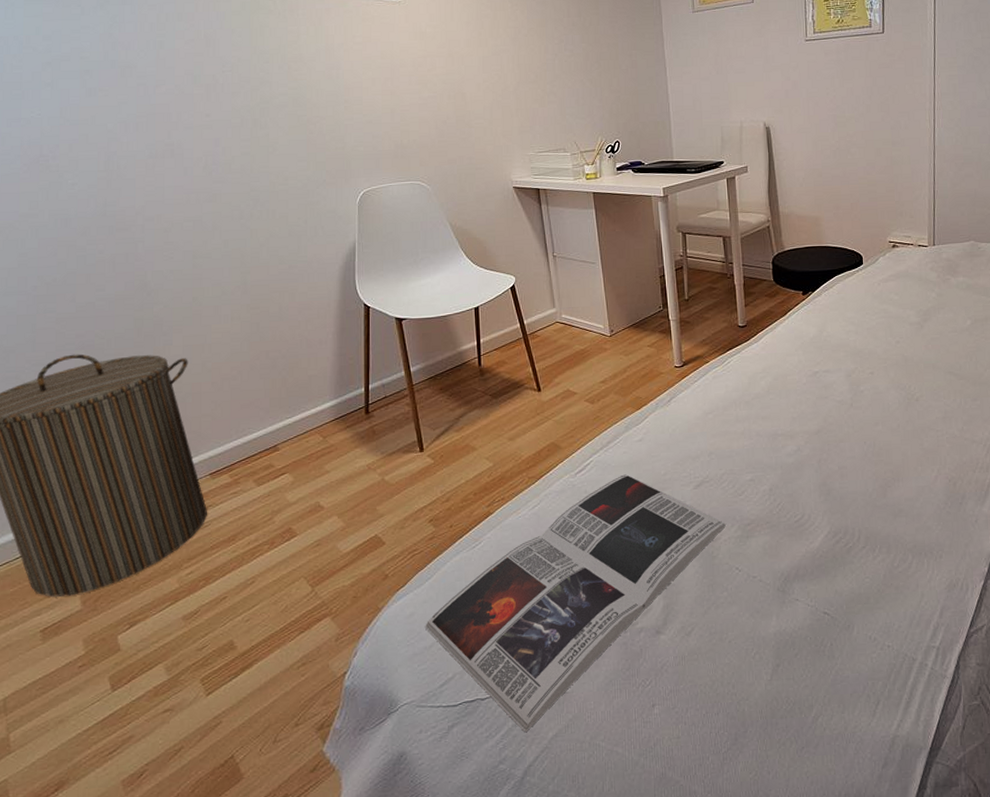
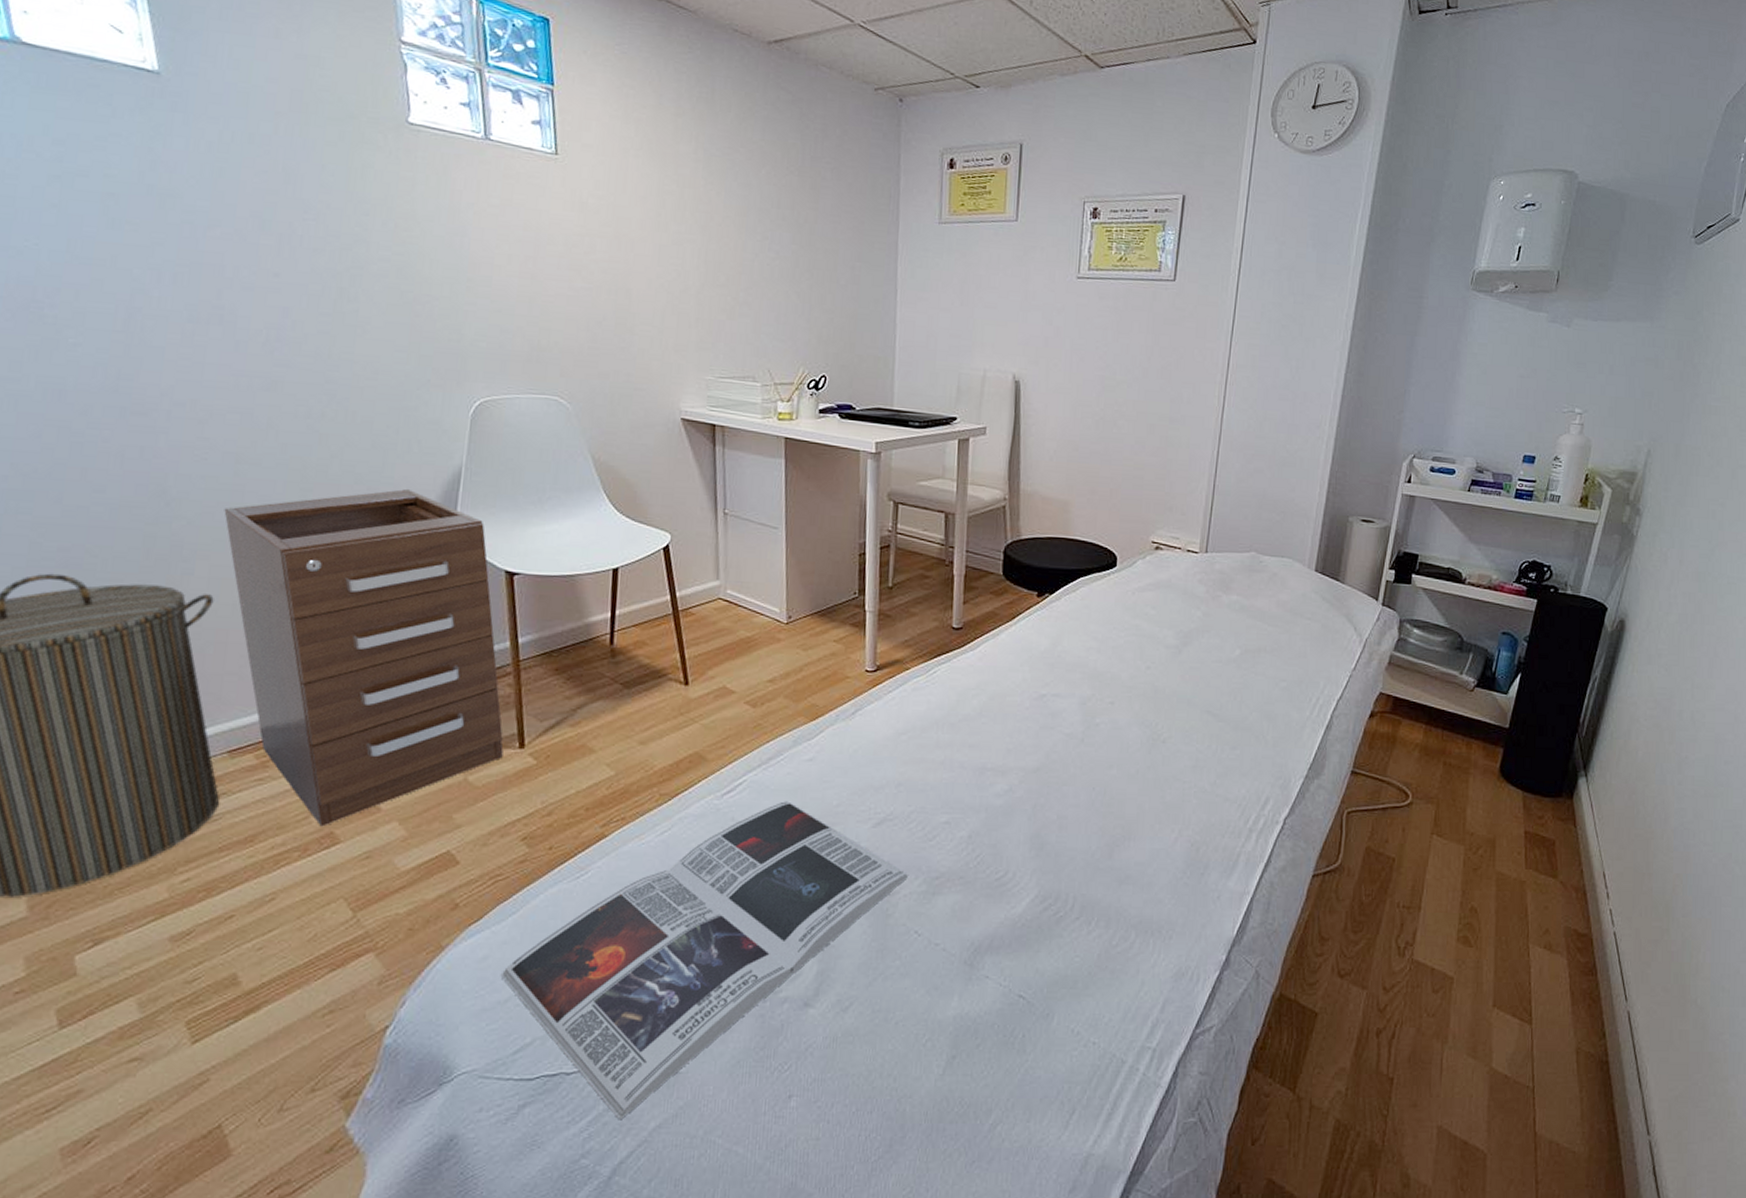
filing cabinet: none [189,264,408,525] -> present [224,489,504,827]

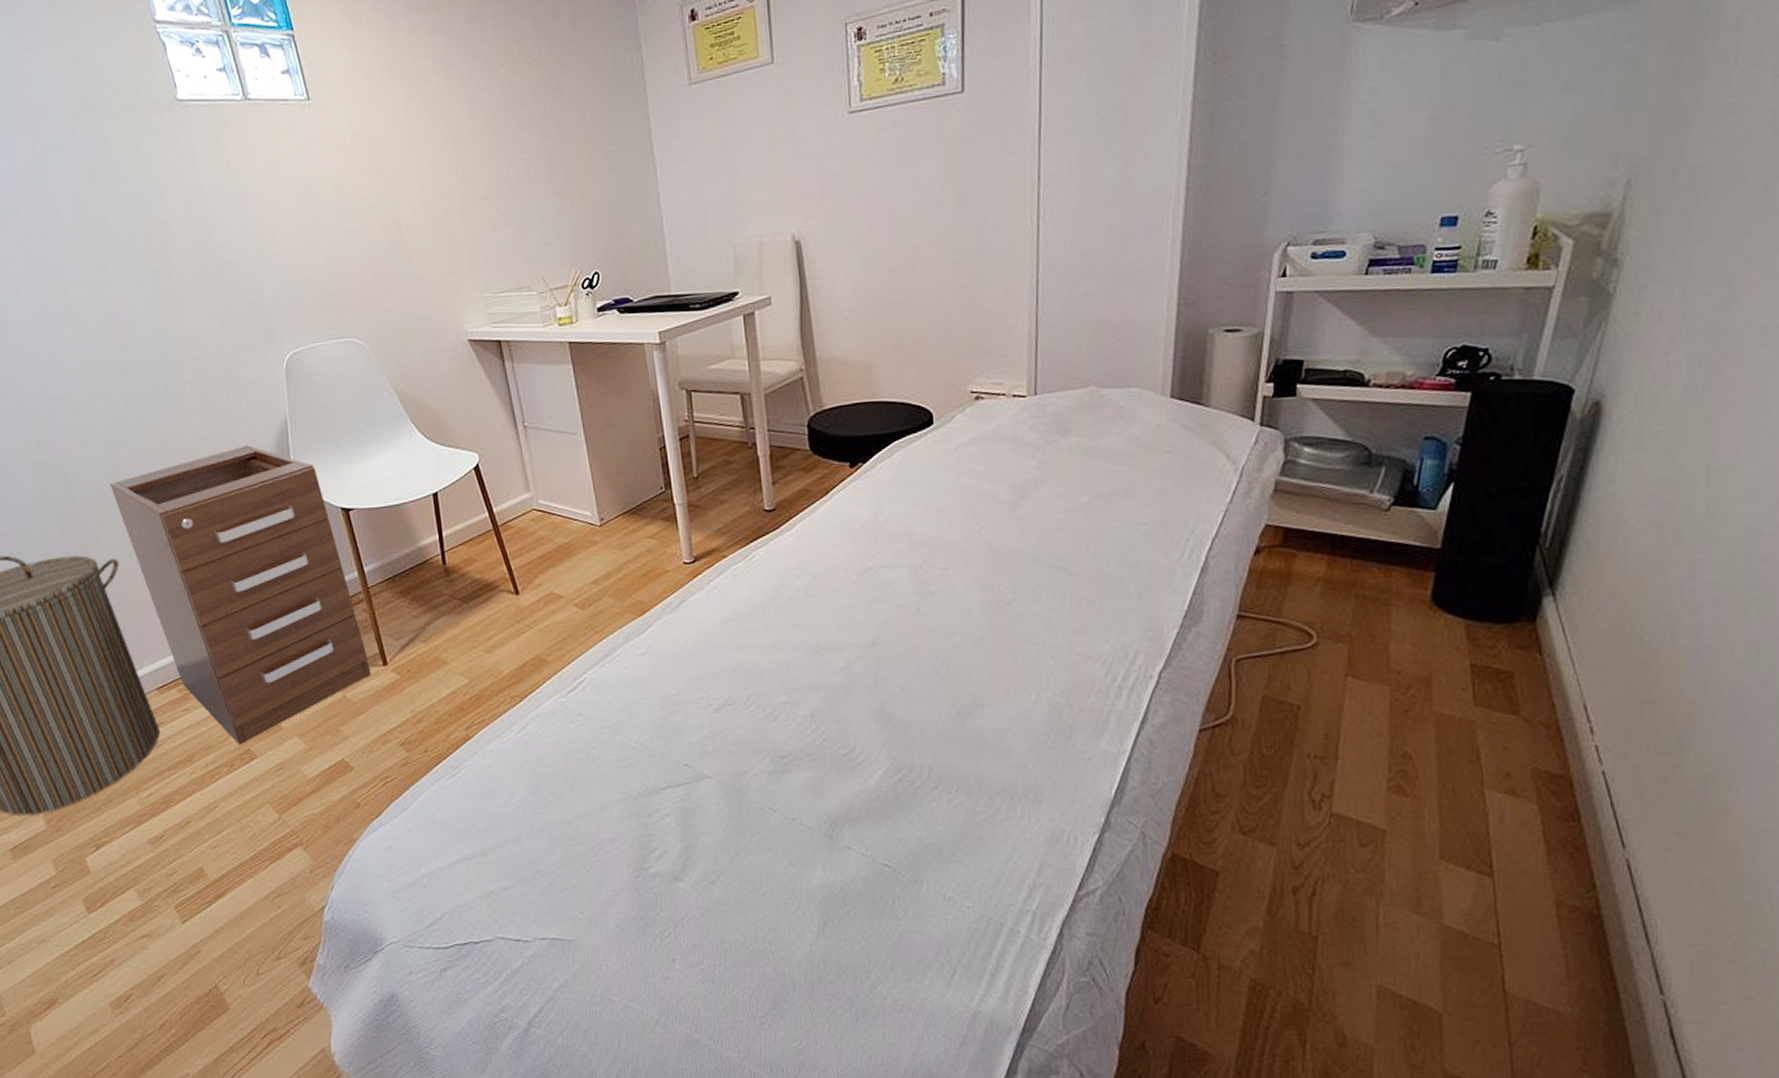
magazine: present [500,801,909,1120] -> none [405,694,757,981]

